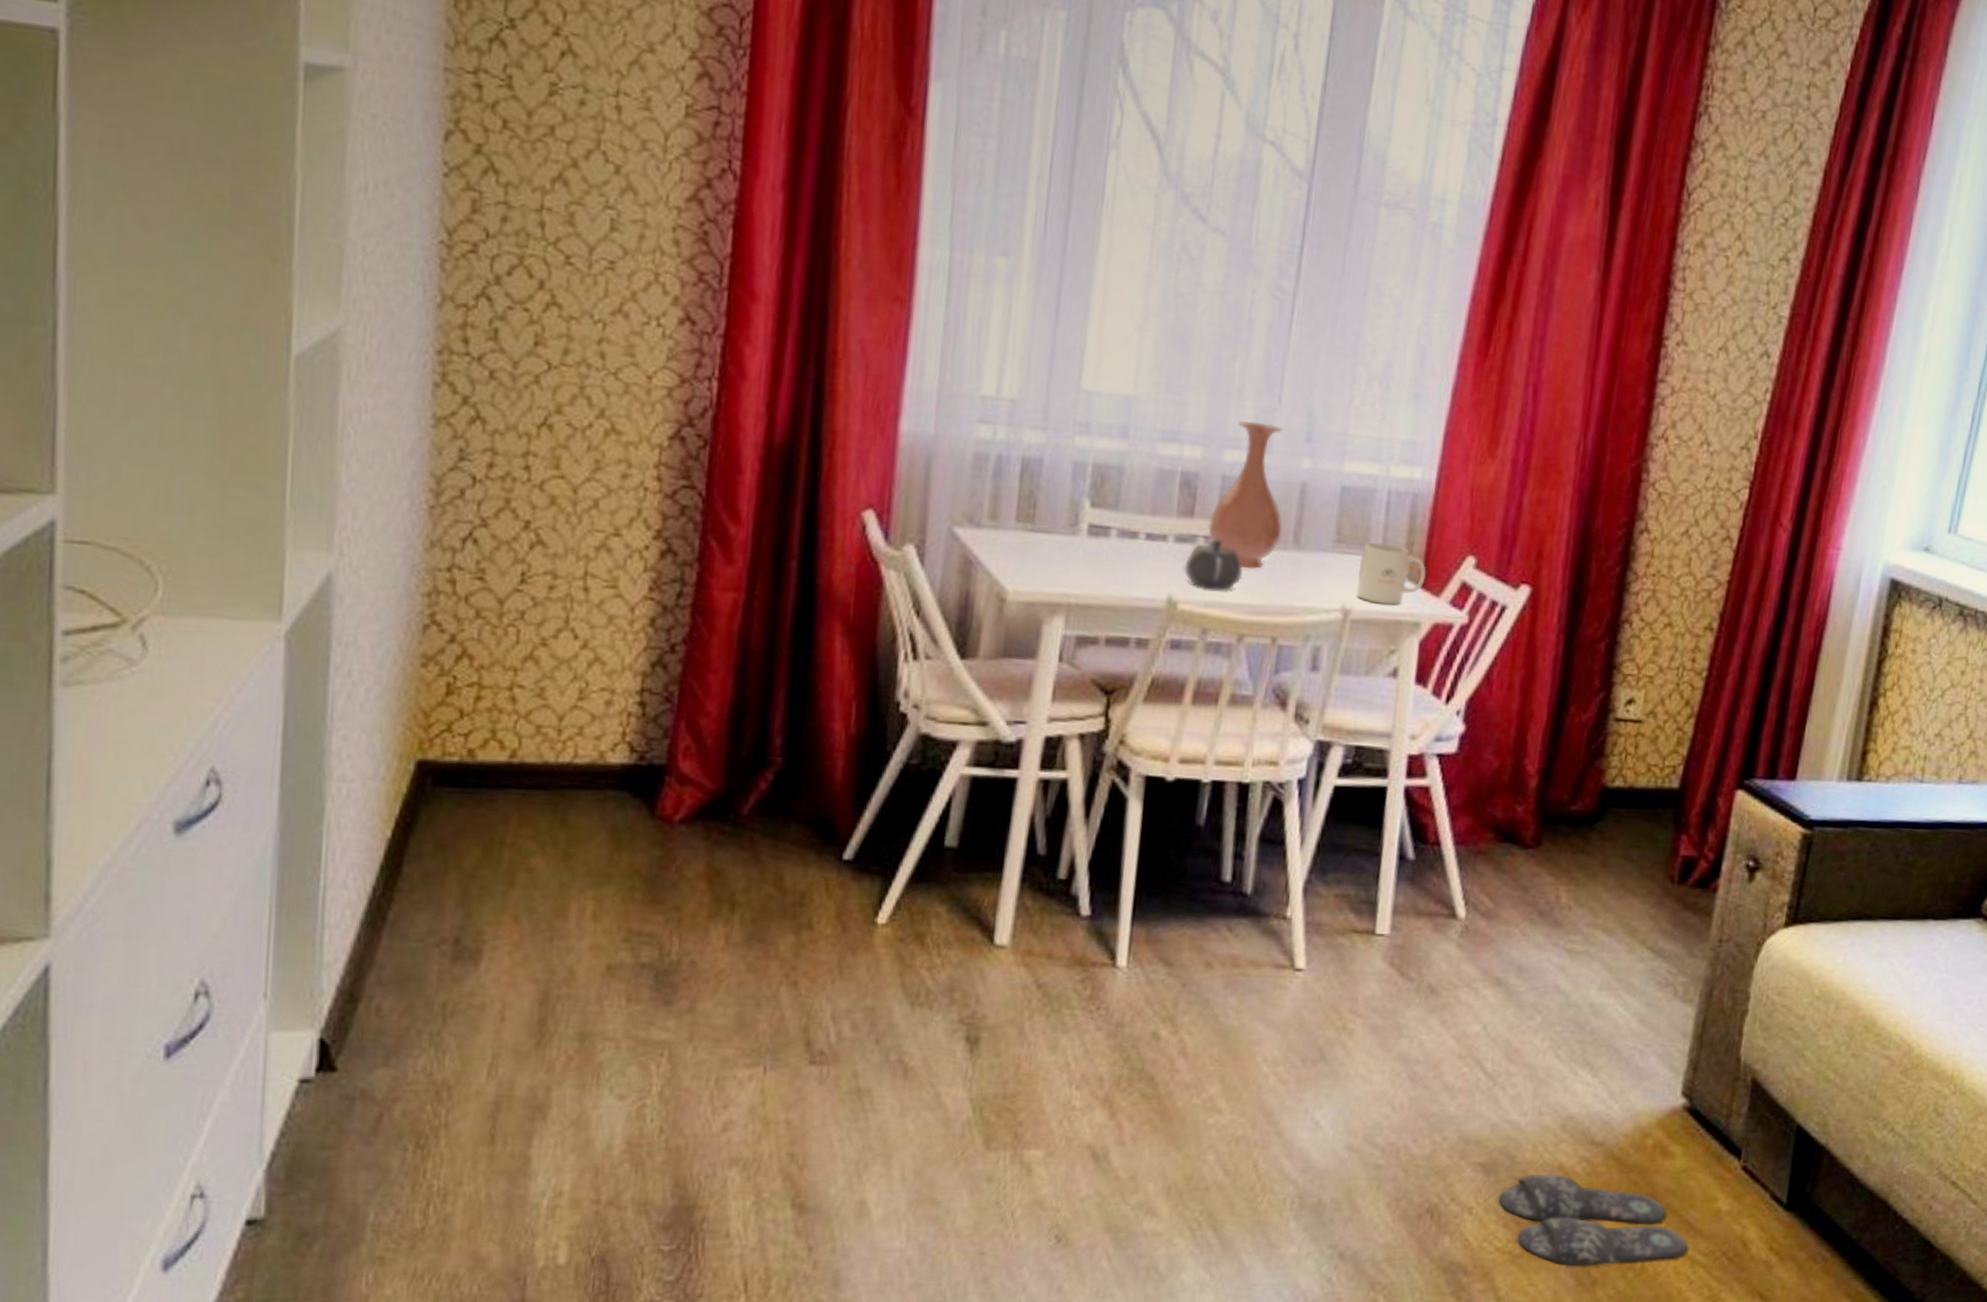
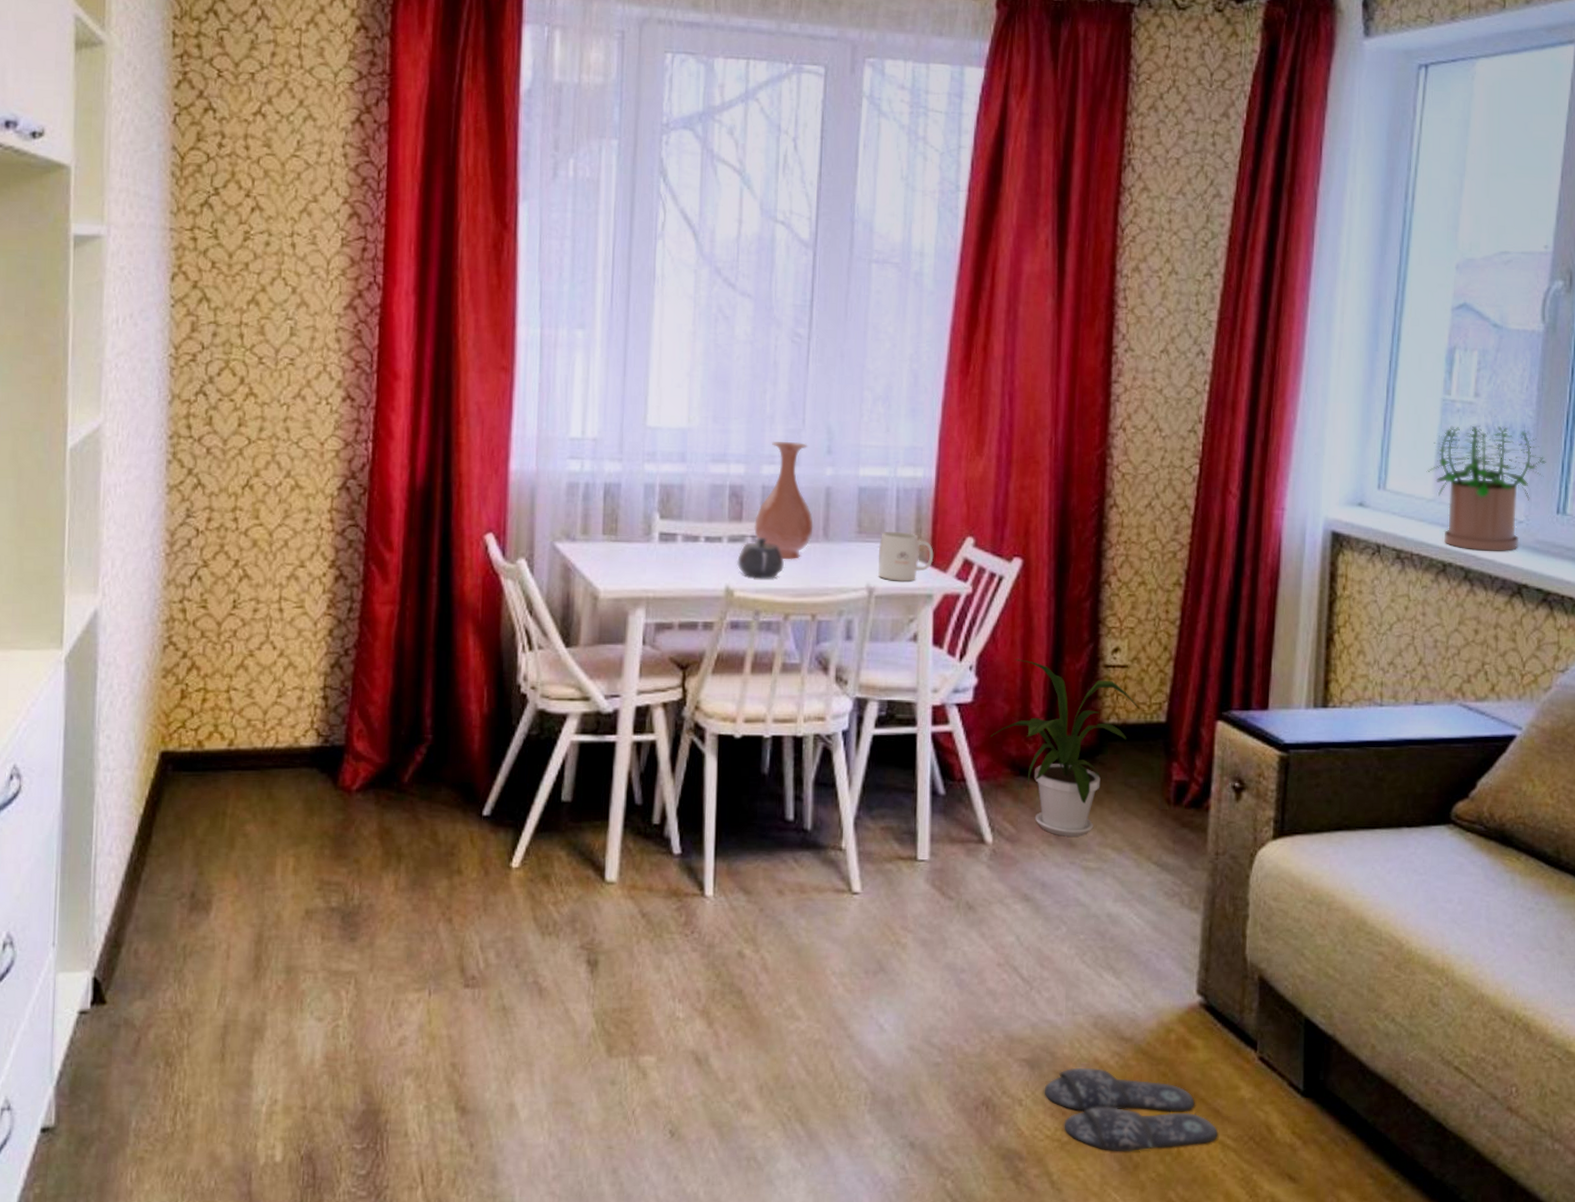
house plant: none [1474,705,1651,915] -> present [990,659,1140,837]

